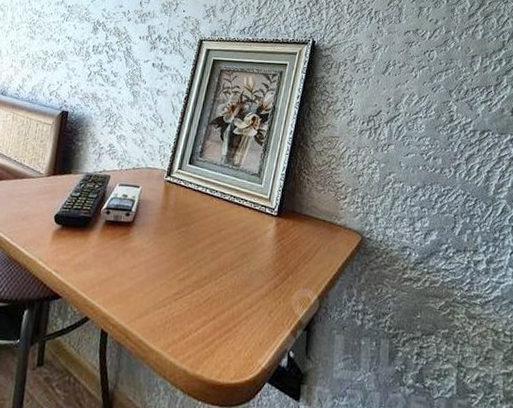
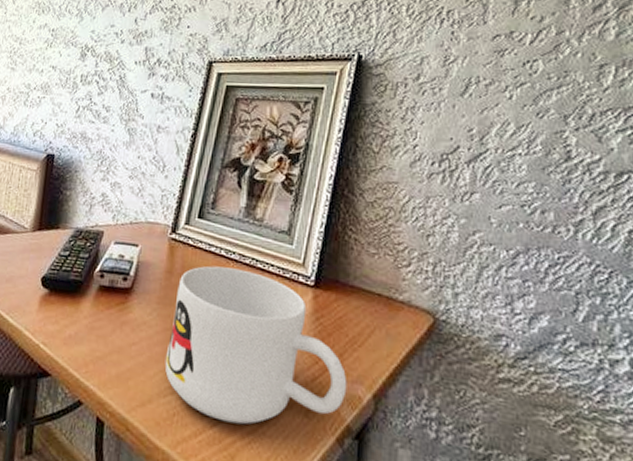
mug: none [159,202,300,326] -> present [165,265,347,425]

